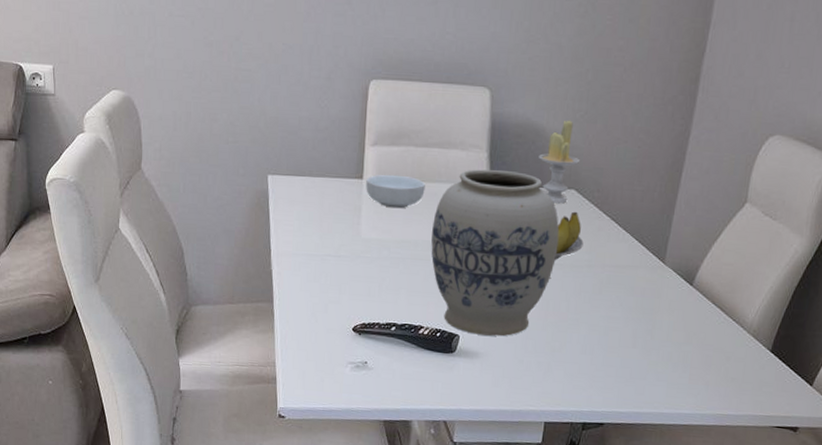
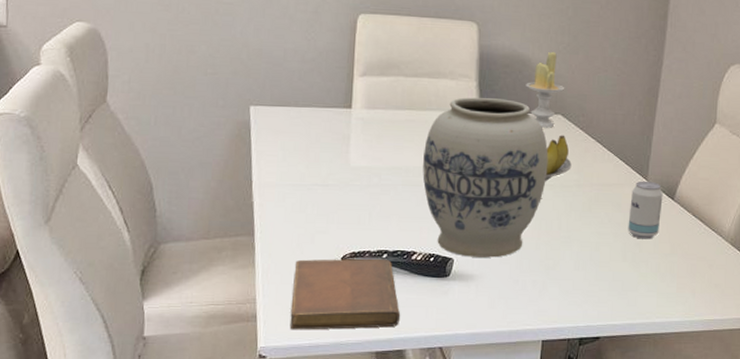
notebook: none [305,327,408,398] -> present [289,259,401,330]
cereal bowl: present [366,174,425,209] -> none [355,103,416,136]
beverage can: none [639,263,681,327] -> present [628,181,663,239]

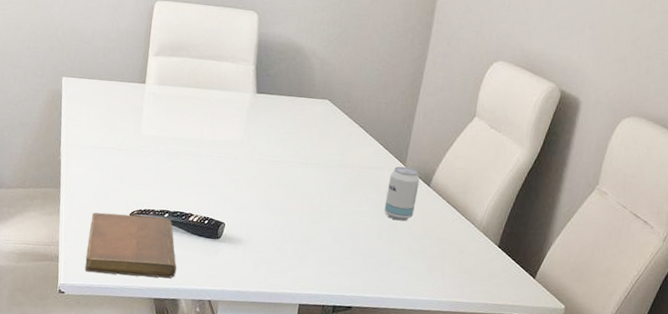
vase: present [422,97,549,258] -> none [202,79,315,226]
candle: present [526,51,565,128] -> none [298,41,334,112]
fruit bowl: present [545,135,572,182] -> none [310,118,336,161]

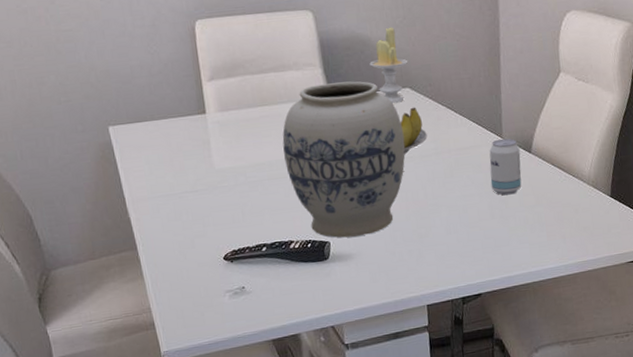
notebook: present [84,212,177,278] -> none [180,251,290,332]
vase: none [202,79,315,226] -> present [282,81,405,238]
candle: none [298,41,334,112] -> present [369,27,408,103]
fruit bowl: none [310,118,336,161] -> present [400,107,427,155]

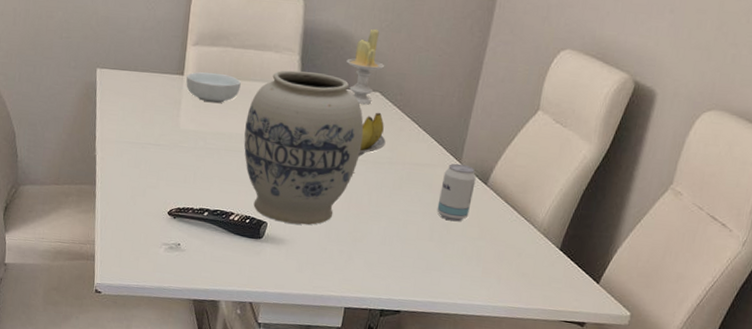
cereal bowl: none [209,103,269,136] -> present [186,71,241,104]

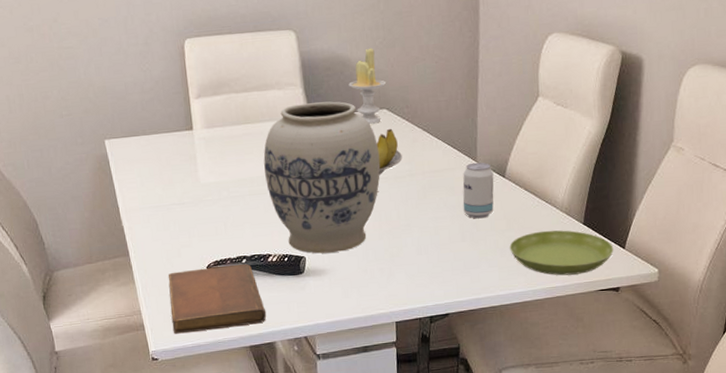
notebook: none [121,210,217,279] -> present [167,263,267,334]
cereal bowl: present [186,71,241,104] -> none [196,120,252,152]
saucer: none [477,247,587,300] -> present [509,230,614,276]

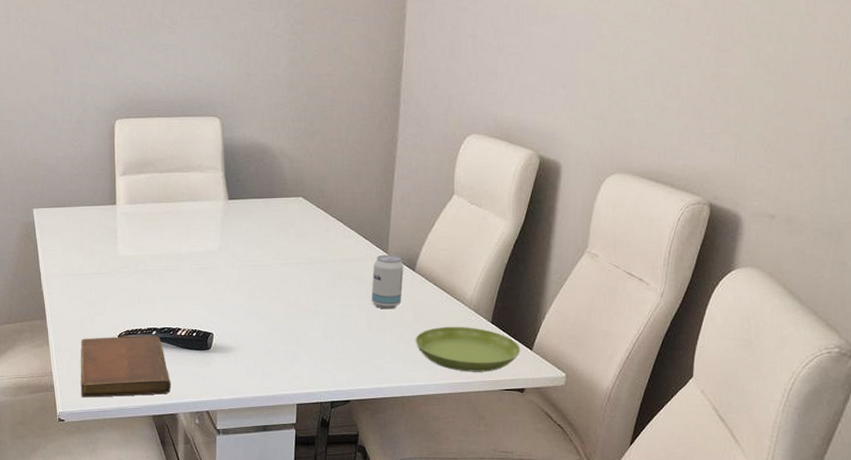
vase: present [263,101,381,254] -> none [181,186,293,331]
candle: present [349,48,387,124] -> none [267,138,304,210]
fruit bowl: present [376,128,402,176] -> none [290,216,315,261]

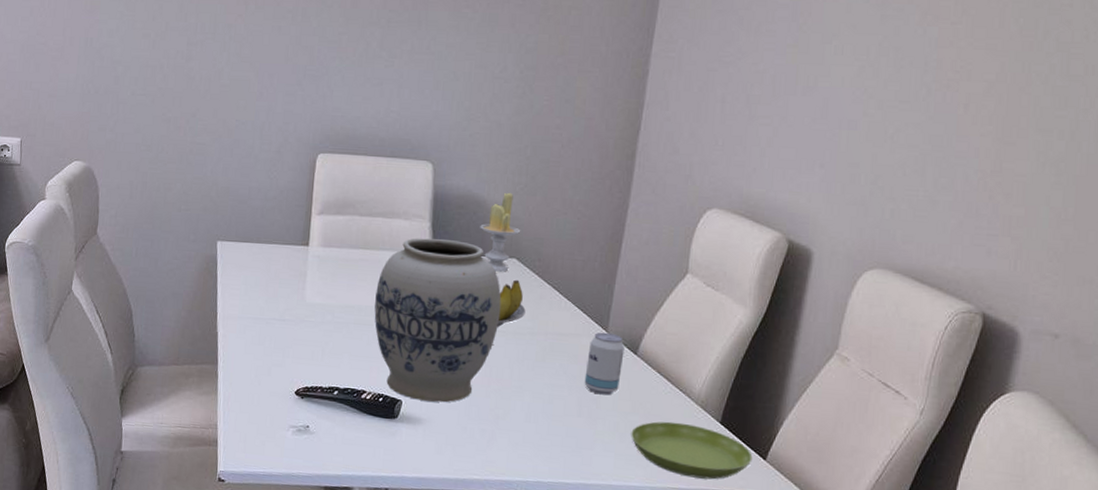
notebook: present [80,335,172,398] -> none [246,390,349,464]
vase: none [181,186,293,331] -> present [374,238,502,403]
candle: none [267,138,304,210] -> present [480,192,521,272]
fruit bowl: none [290,216,315,261] -> present [497,279,526,328]

